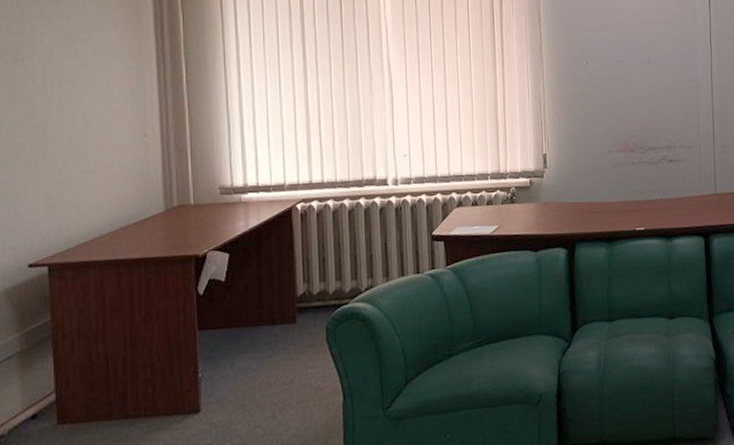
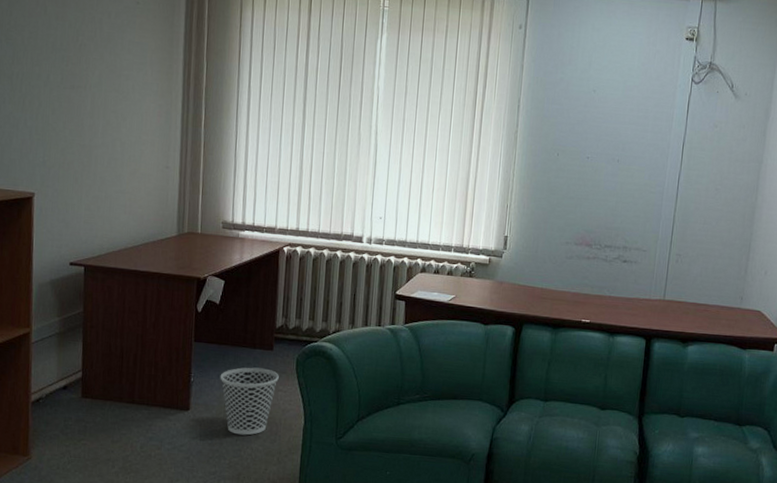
wastebasket: none [234,345,307,430] -> present [220,367,279,436]

